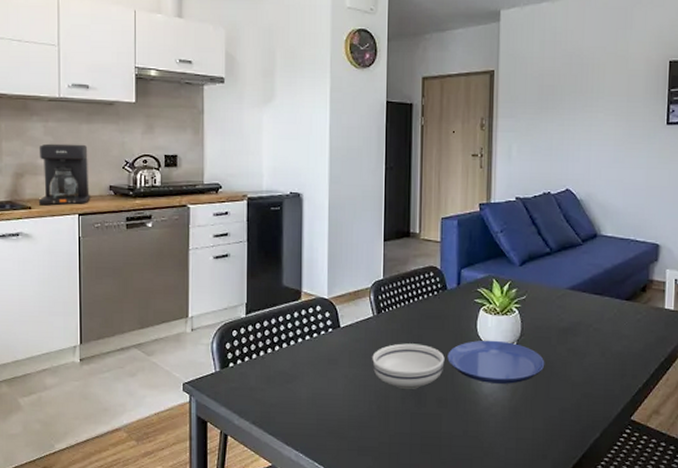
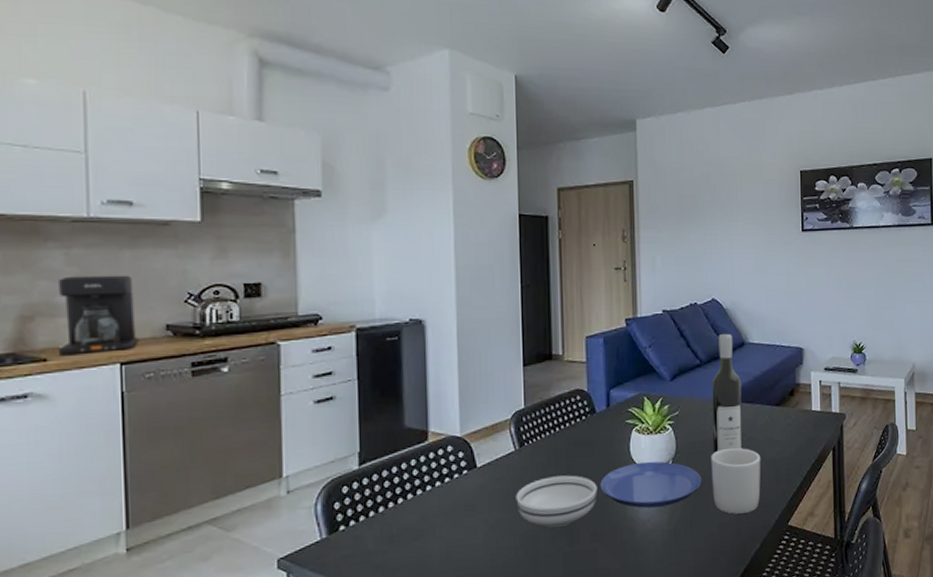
mug: none [554,336,607,402] -> present [711,447,761,514]
bottle: none [558,224,591,340] -> present [712,333,743,453]

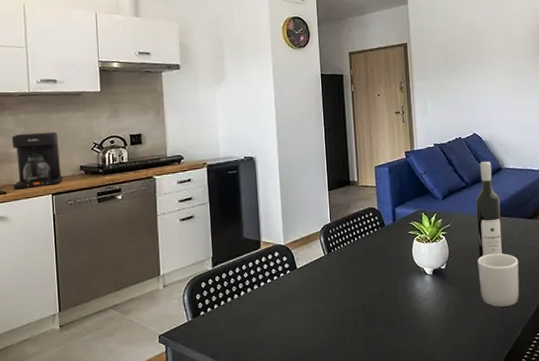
bowl: present [516,475,598,527] -> none [326,275,389,315]
plate: present [600,461,702,508] -> none [390,264,471,301]

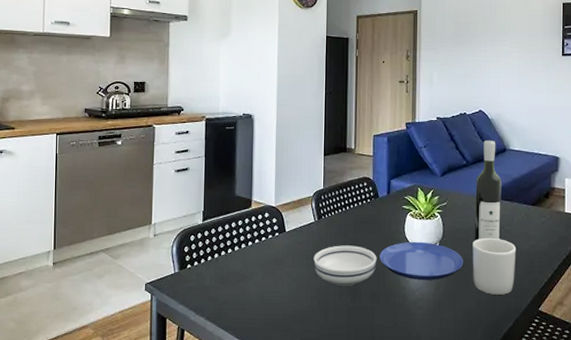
coffee maker: present [11,131,63,190] -> none [22,72,68,126]
bowl: none [326,275,389,315] -> present [313,245,377,286]
plate: none [390,264,471,301] -> present [379,241,464,280]

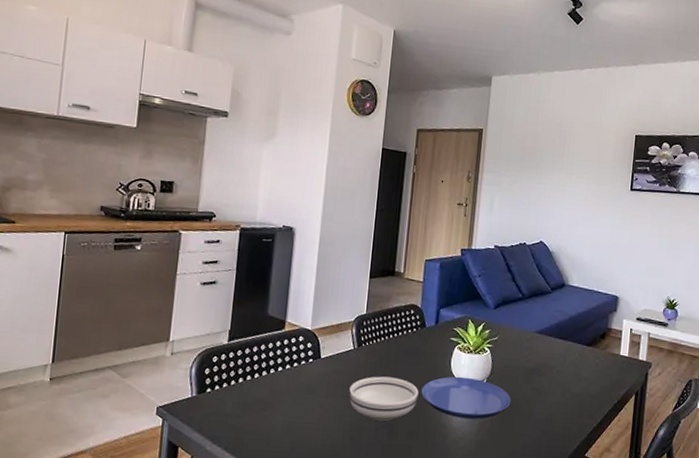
mug: present [472,237,517,295] -> none [519,376,567,438]
bottle: present [475,140,502,241] -> none [524,273,558,380]

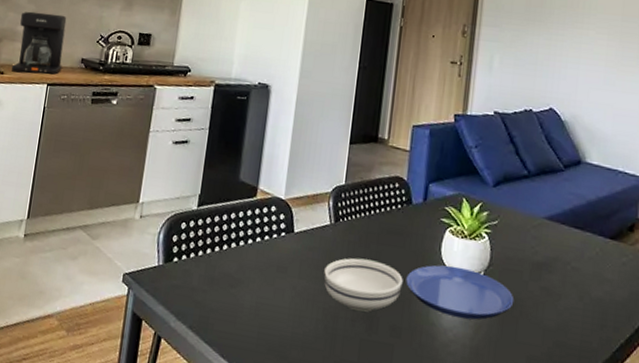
coffee maker: none [24,159,82,224] -> present [12,11,67,76]

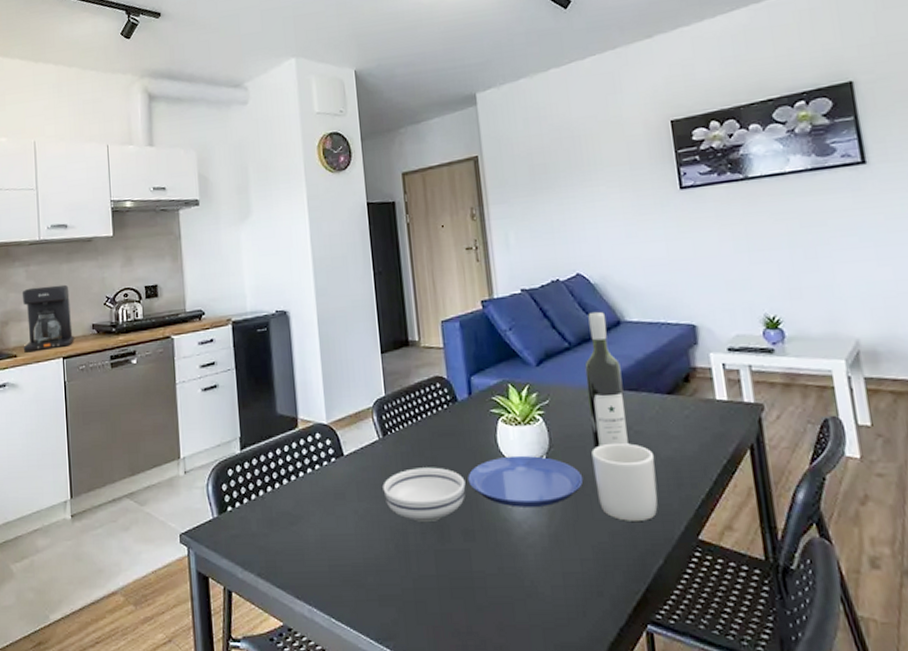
mug: none [523,272,586,353] -> present [591,442,658,521]
bottle: none [531,146,572,279] -> present [584,311,630,448]

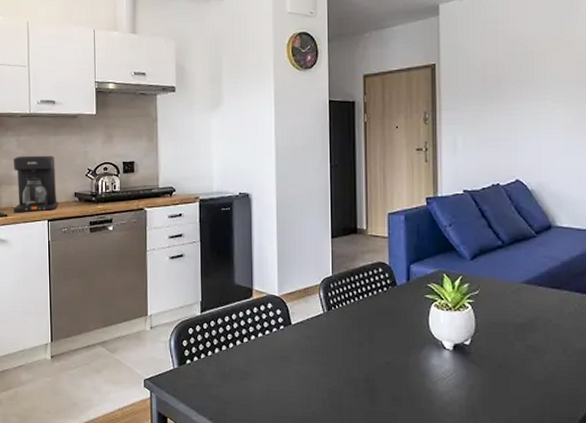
bowl: present [383,467,466,522] -> none [324,340,397,387]
plate: present [468,455,584,507] -> none [400,336,503,382]
bottle: present [584,311,630,448] -> none [514,215,548,336]
mug: present [591,442,658,521] -> none [512,332,569,402]

